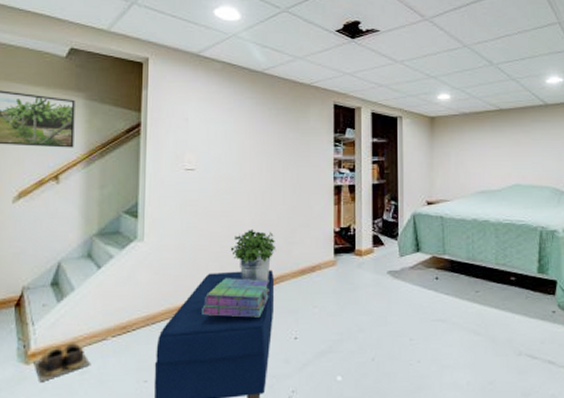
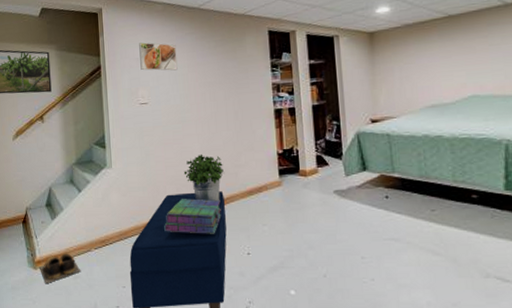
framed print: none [190,102,233,136] -> present [139,42,178,71]

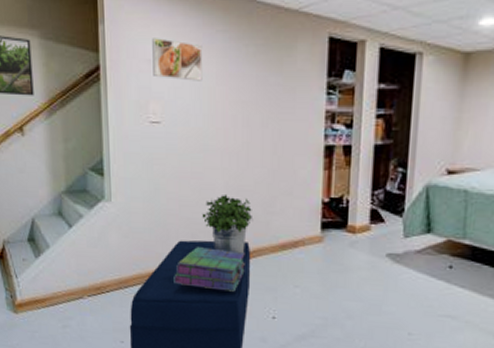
shoes: present [40,253,81,283] -> none [21,298,71,330]

